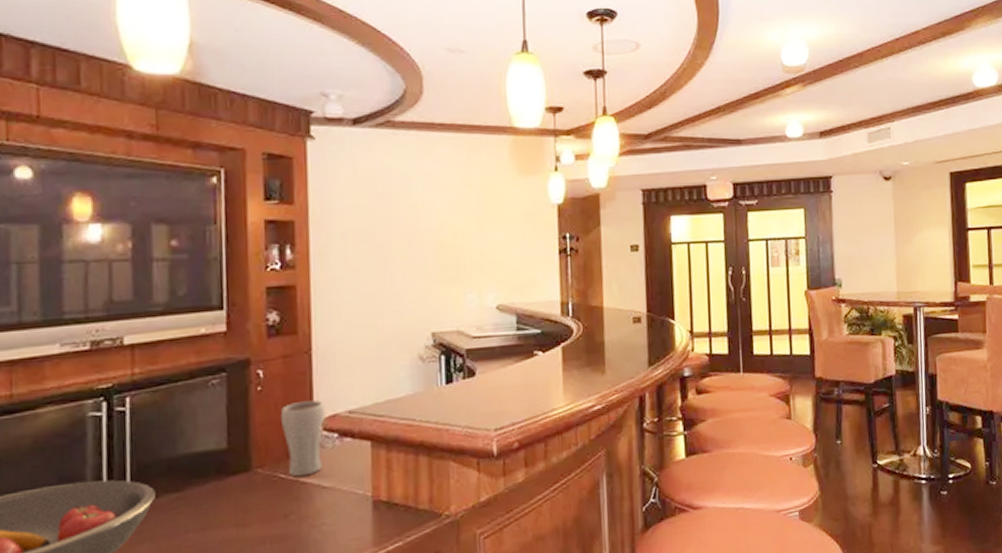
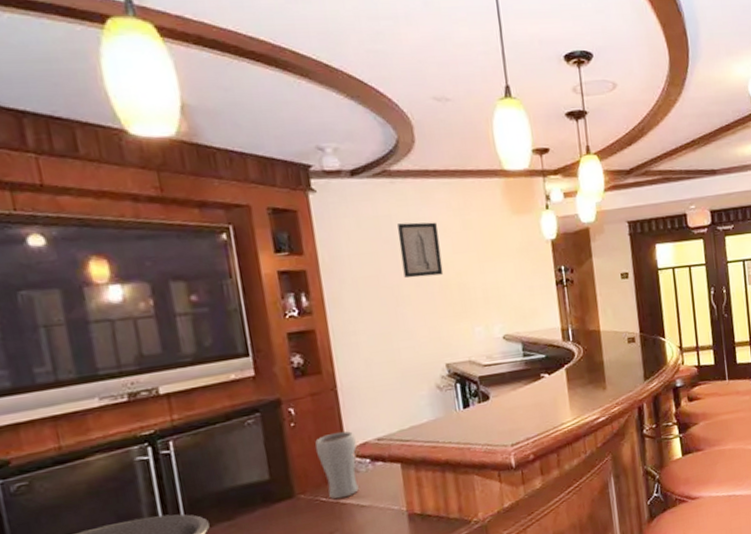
wall art: none [395,177,439,236] -> present [398,222,444,279]

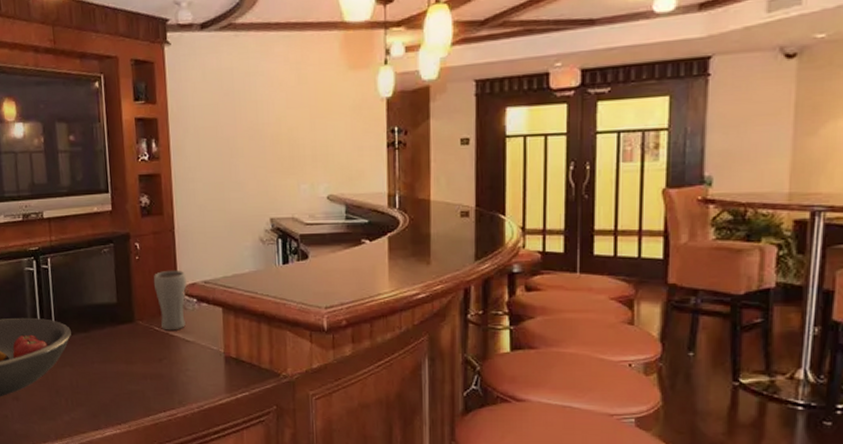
wall art: present [398,222,444,279] -> none [237,75,276,131]

